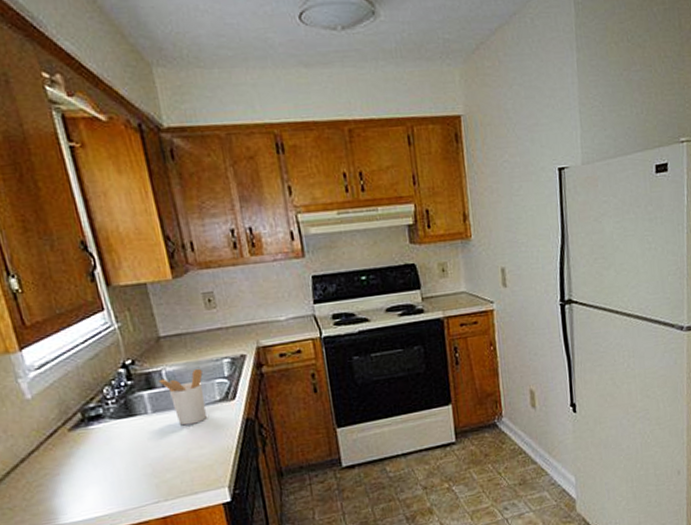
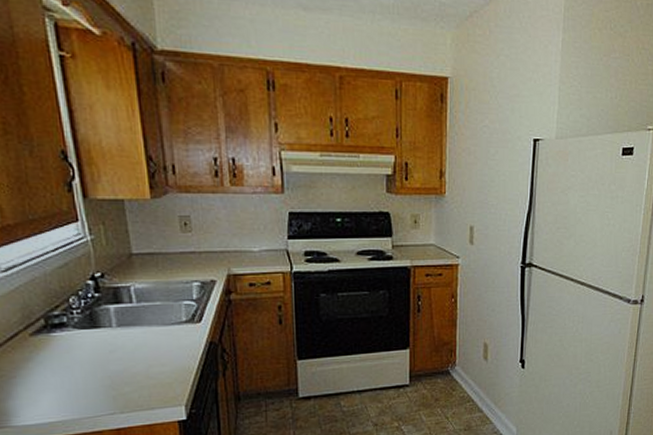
utensil holder: present [158,368,207,426] -> none [126,288,171,342]

